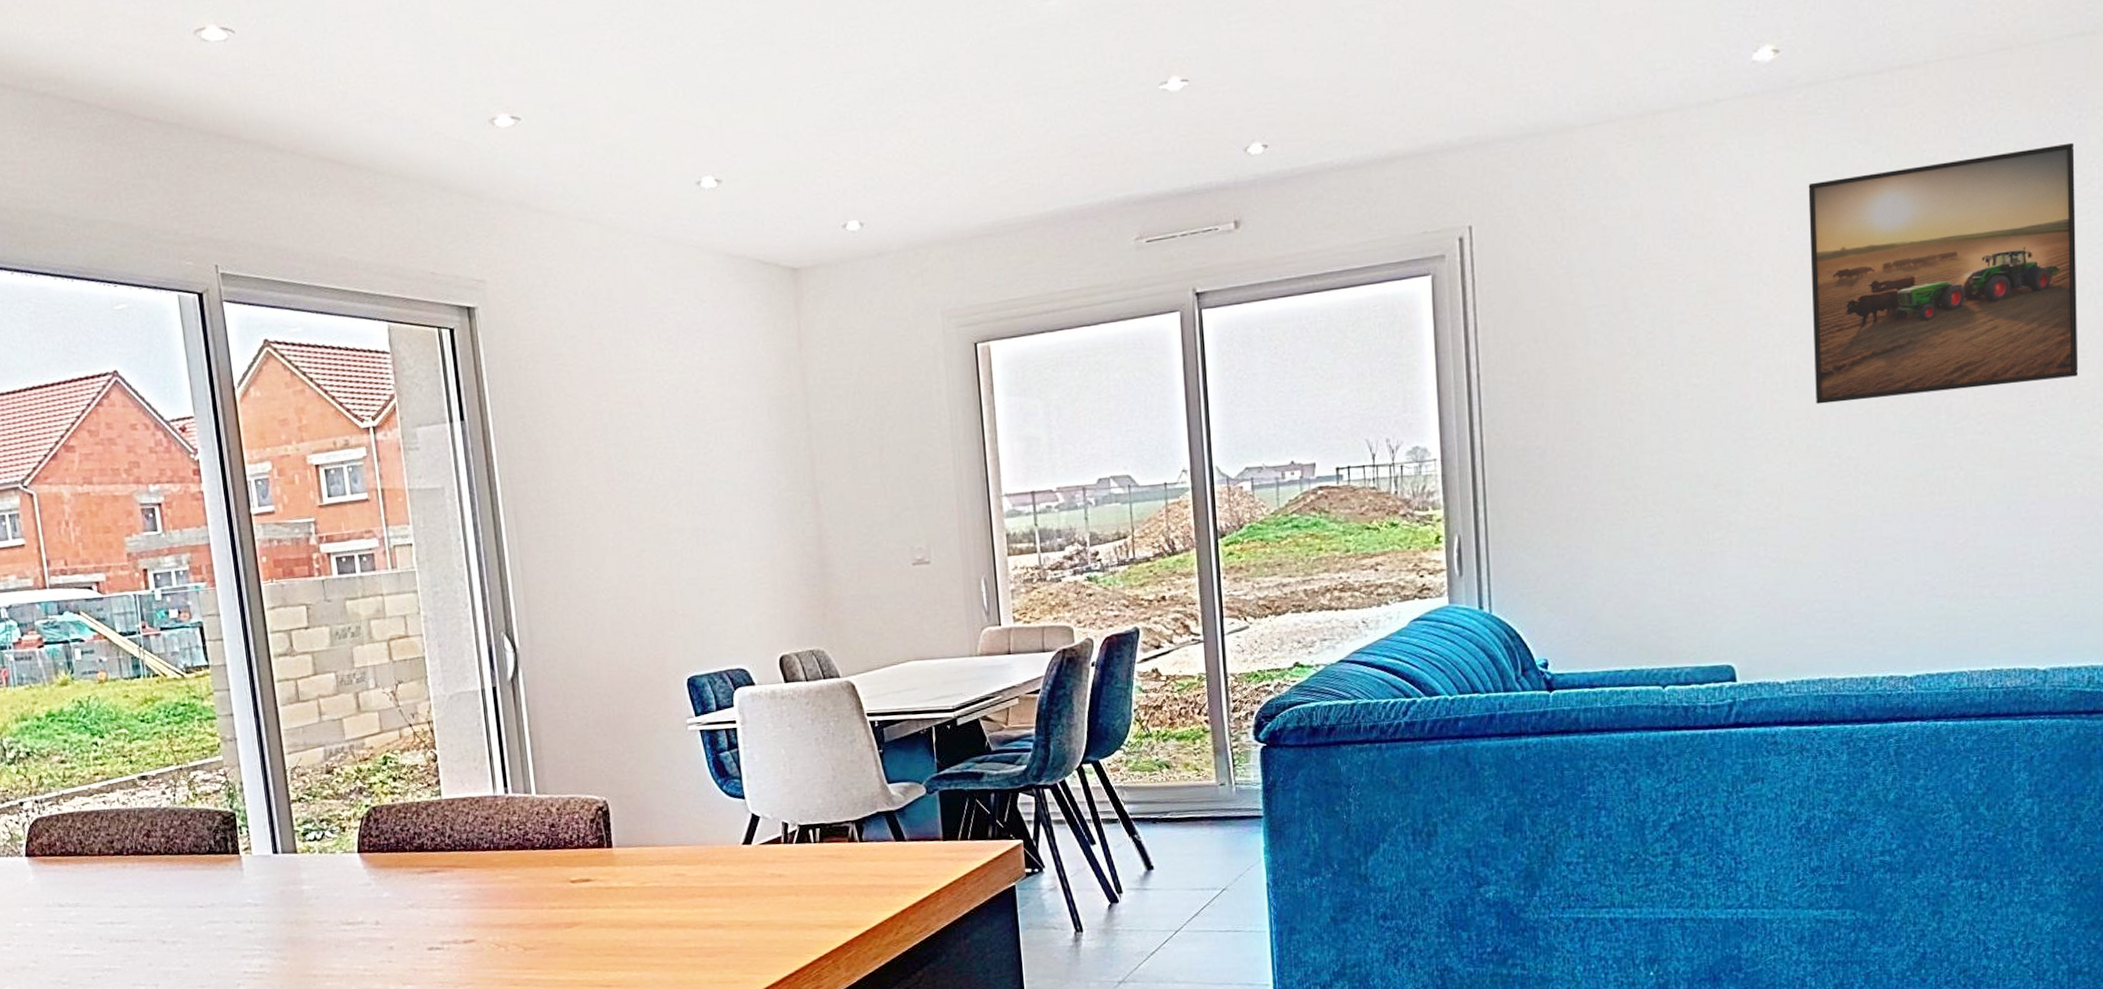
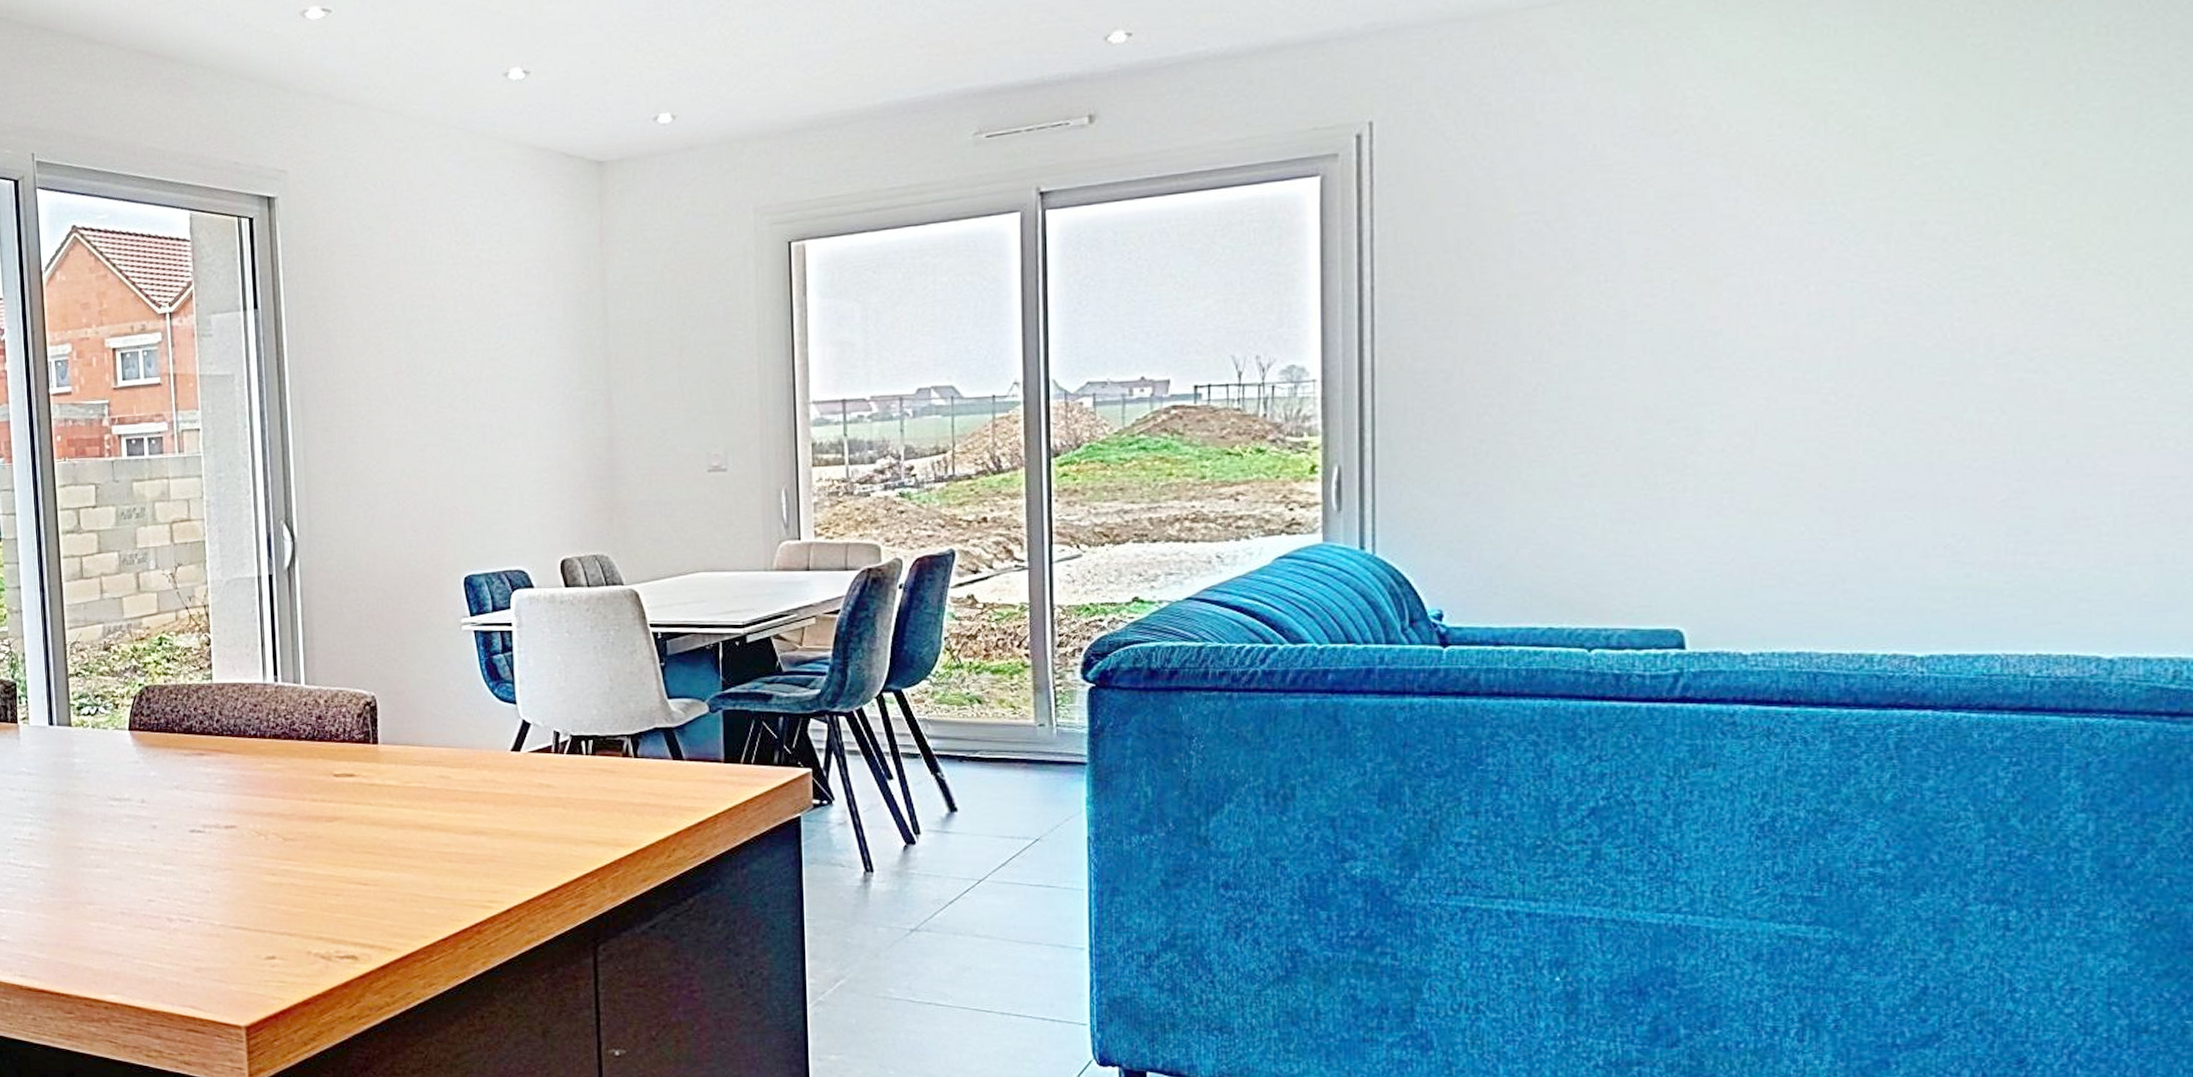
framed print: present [1808,142,2078,404] -> none [1807,25,2182,331]

